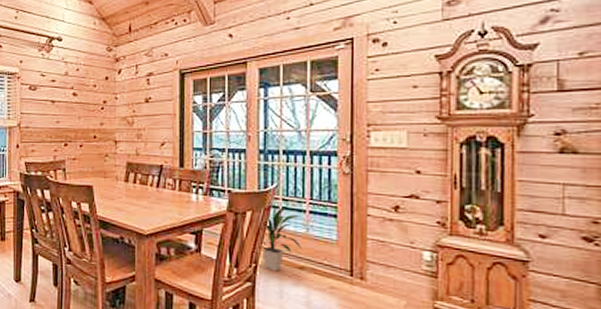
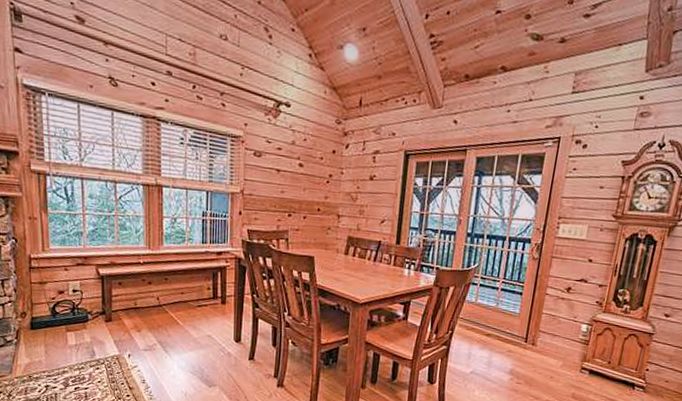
indoor plant: present [261,202,302,271] -> none [458,279,495,338]

